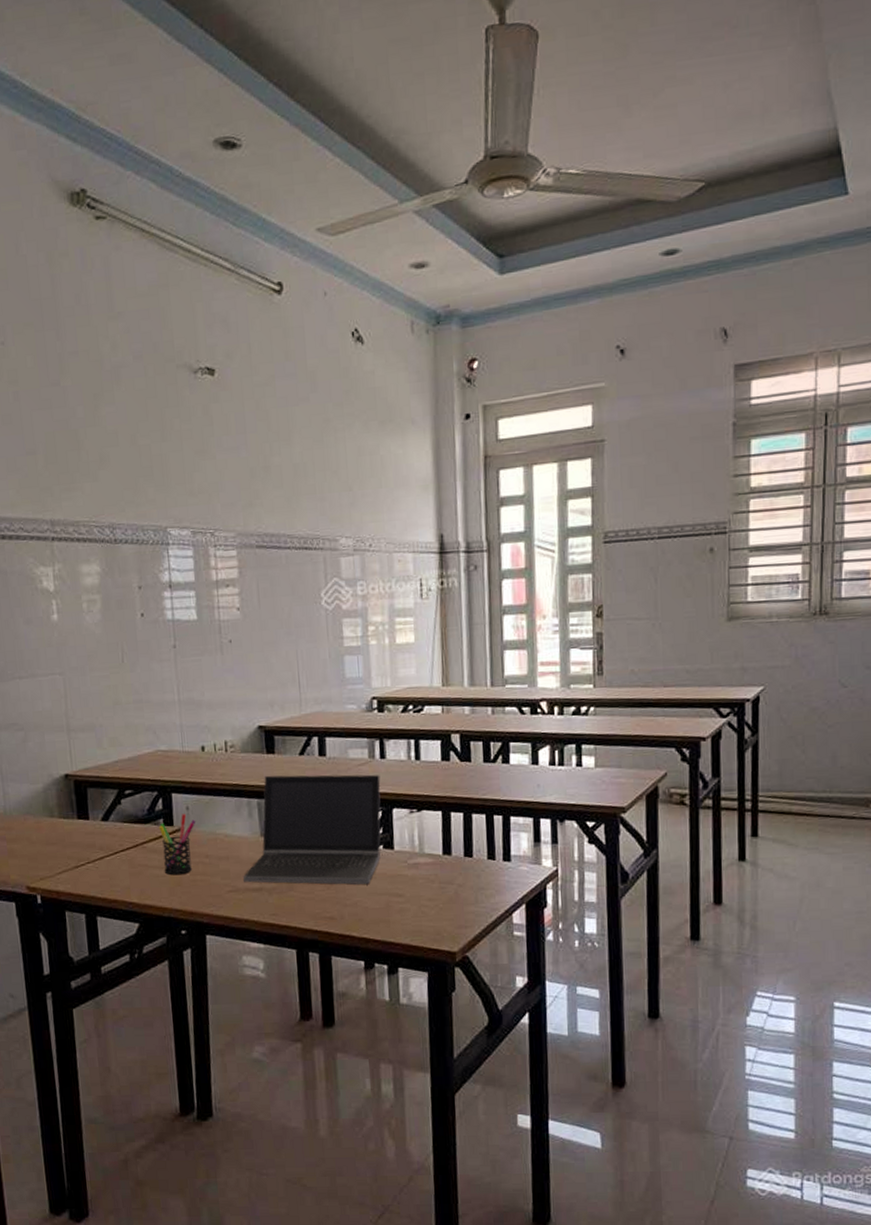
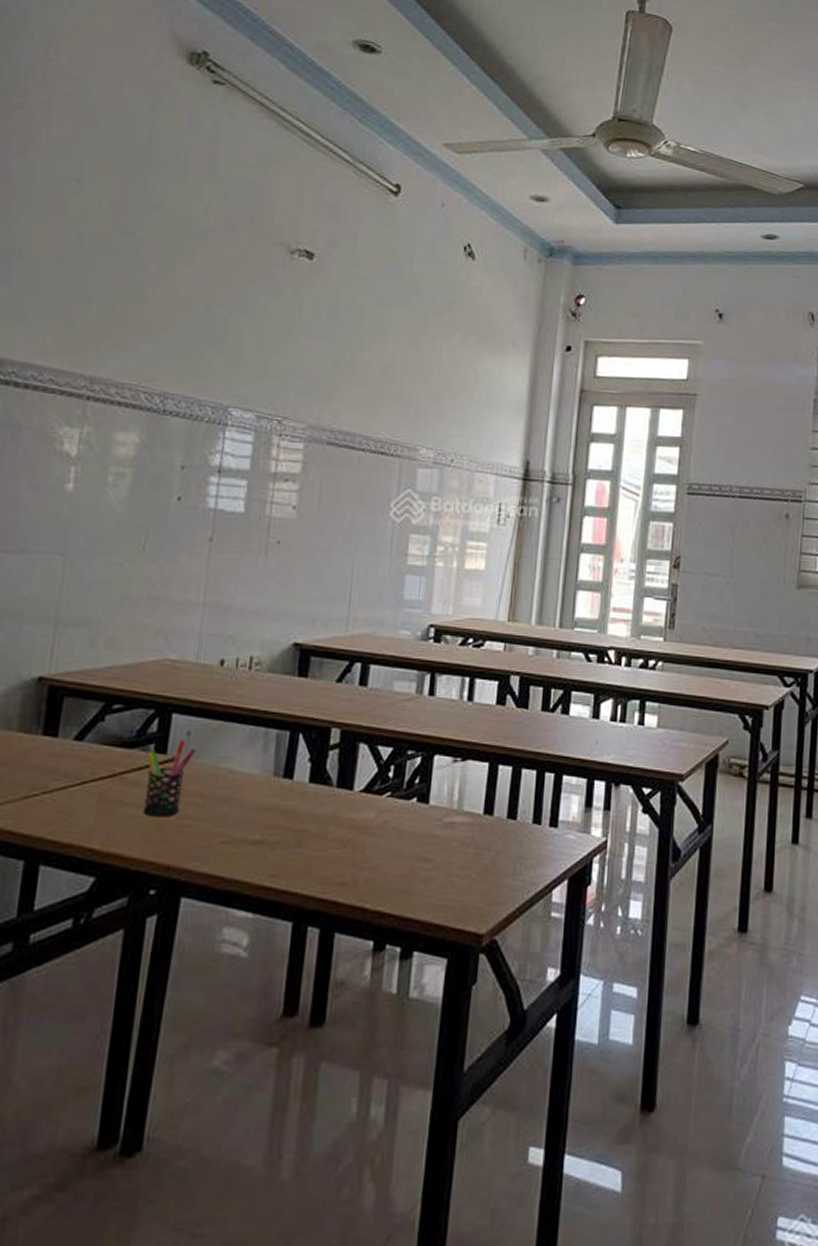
laptop computer: present [243,774,381,885] -> none [242,702,426,845]

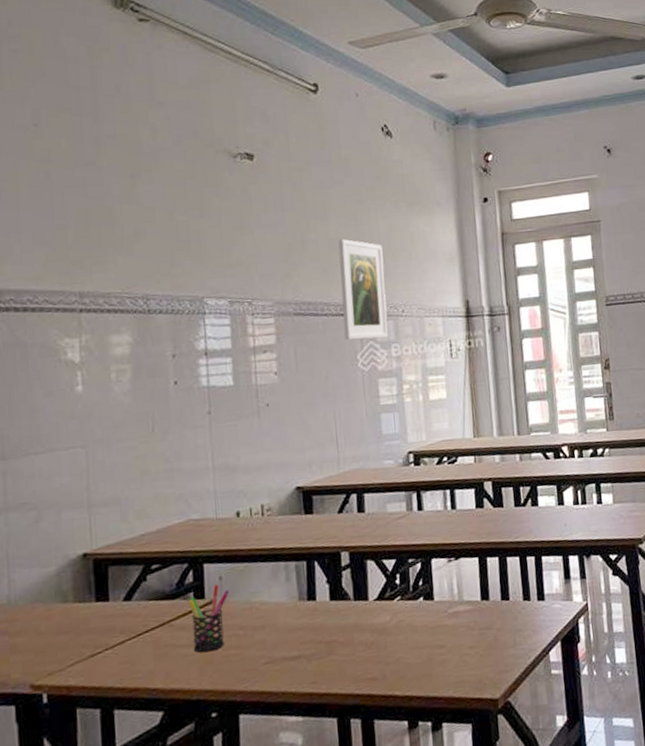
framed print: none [379,365,441,488] -> present [338,238,388,340]

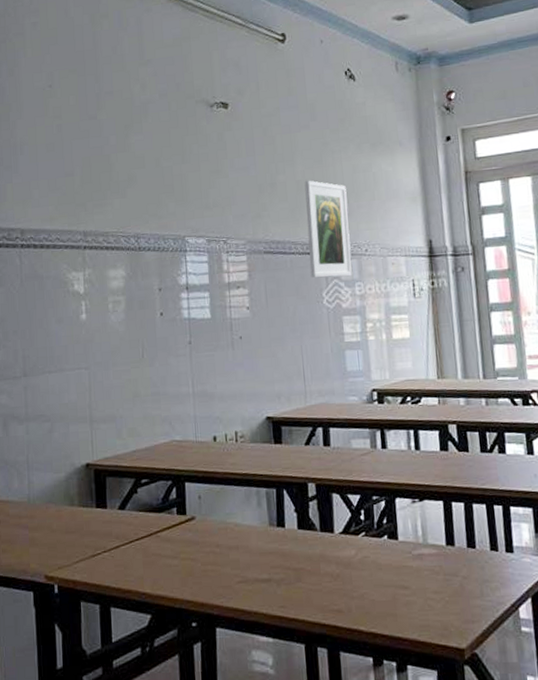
pen holder: present [188,584,230,653] -> none [172,503,208,565]

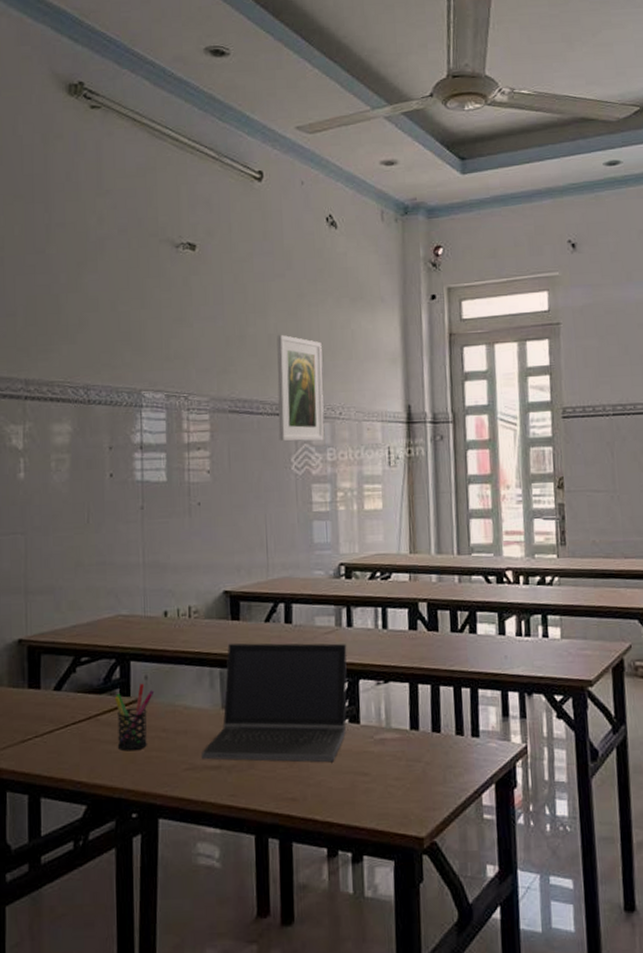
pen holder: none [172,503,208,565] -> present [114,683,155,751]
laptop computer: none [253,464,386,576] -> present [202,643,347,763]

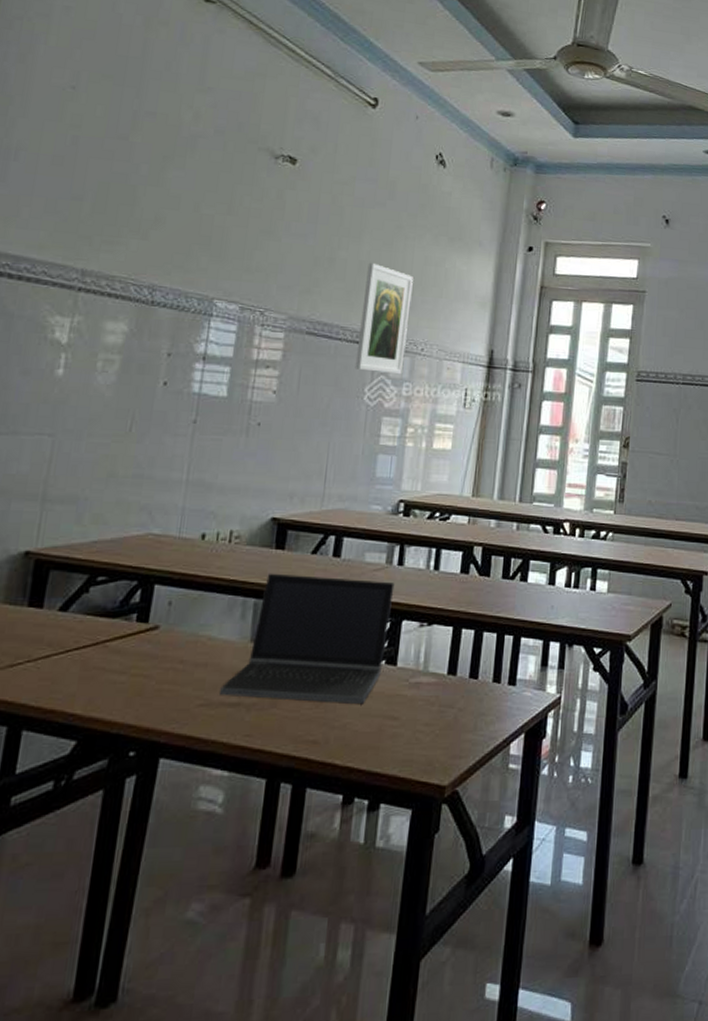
pen holder: present [114,683,155,751] -> none [124,609,177,683]

